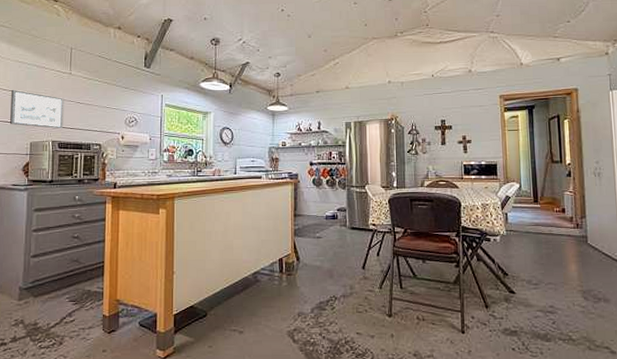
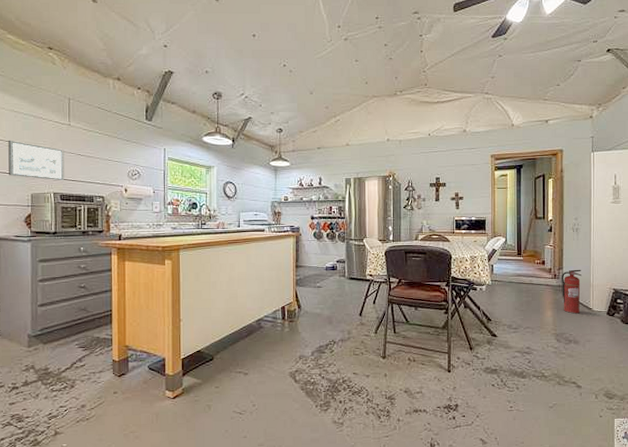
fire extinguisher: none [584,218,608,268] -> present [561,269,582,314]

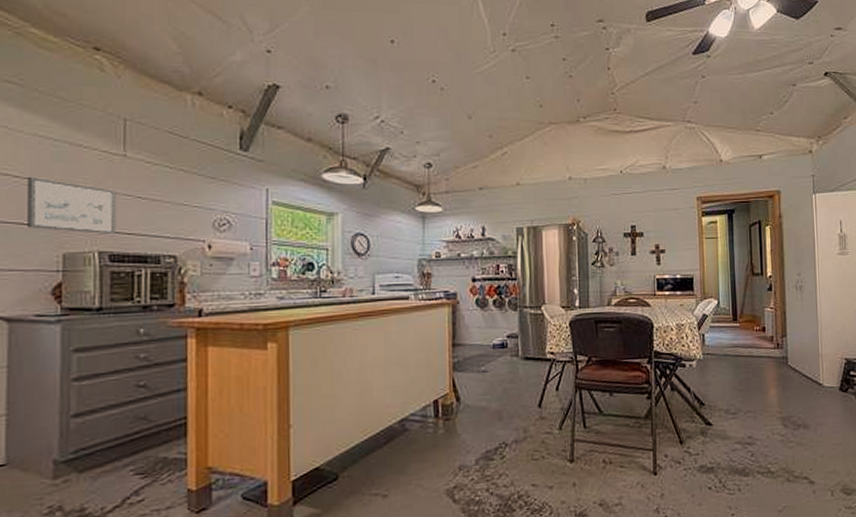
fire extinguisher: present [561,269,582,314] -> none [785,336,808,392]

